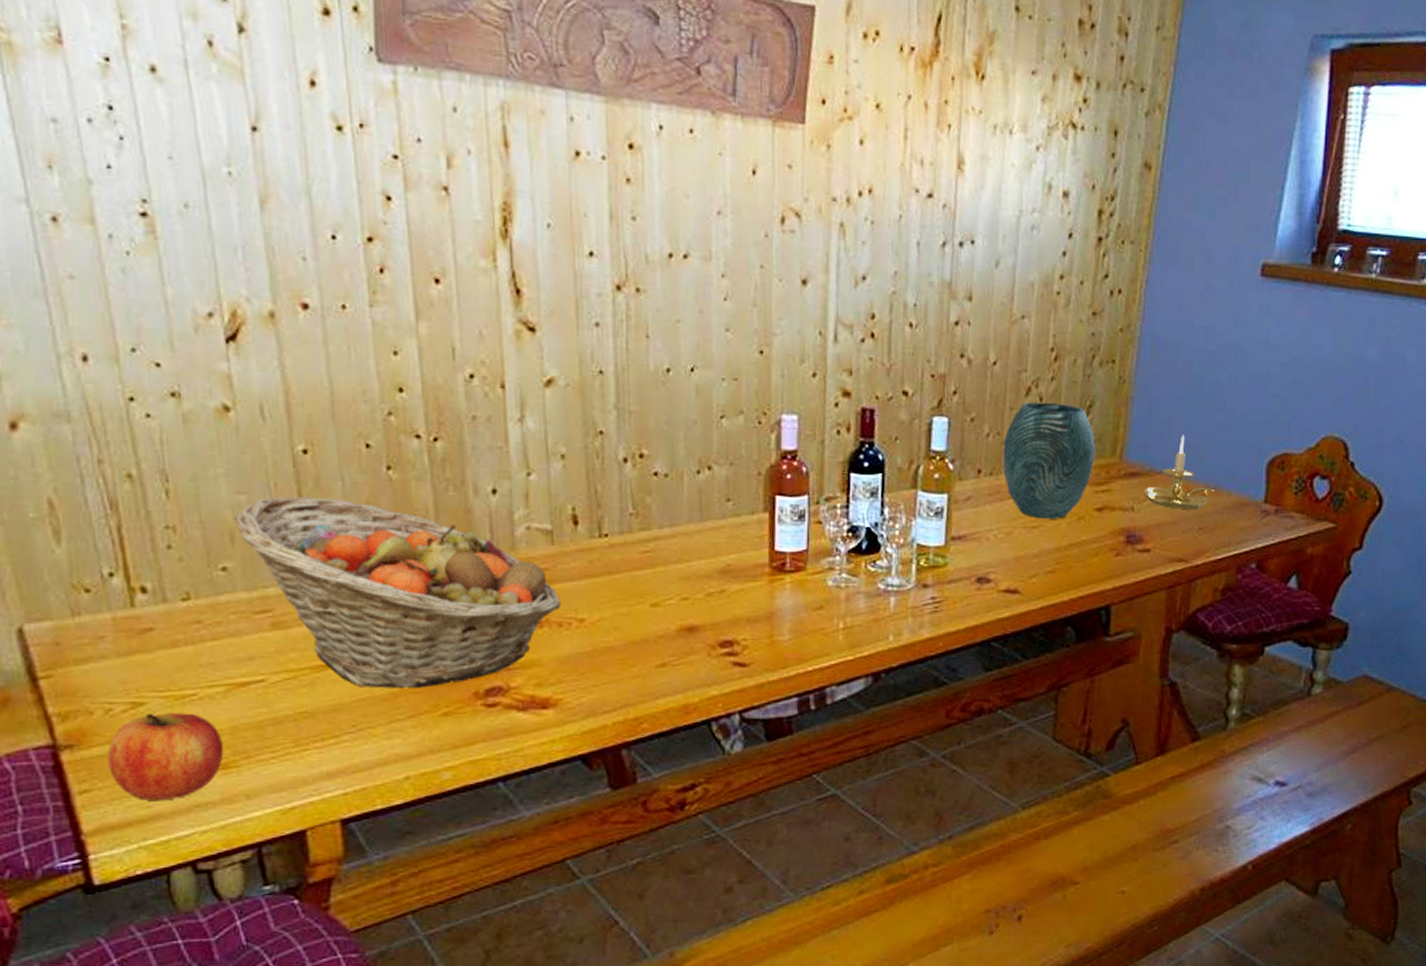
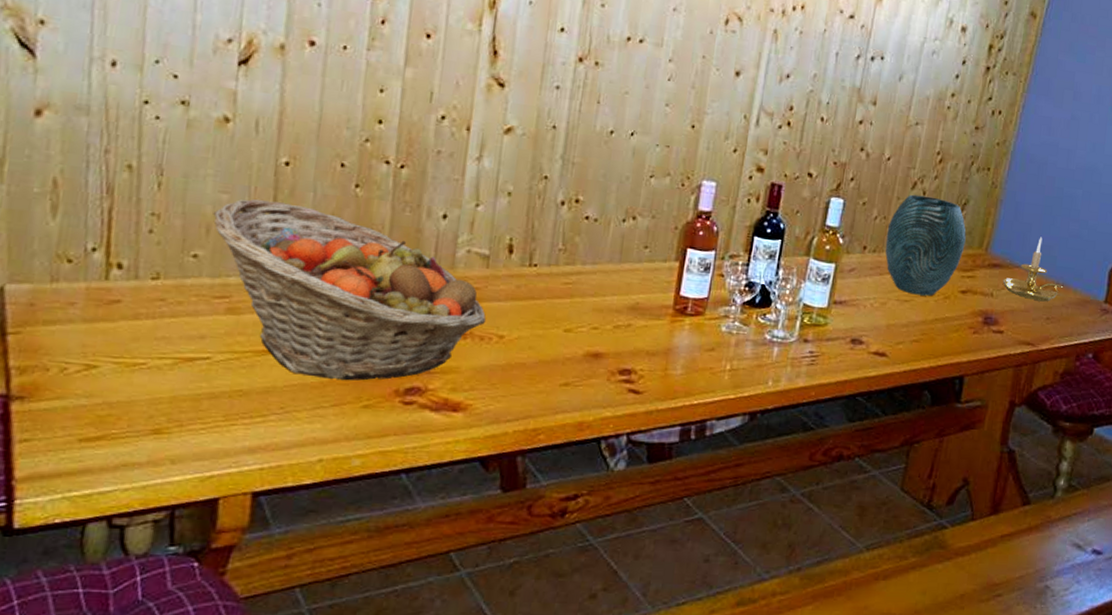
apple: present [107,713,224,800] -> none [52,377,161,457]

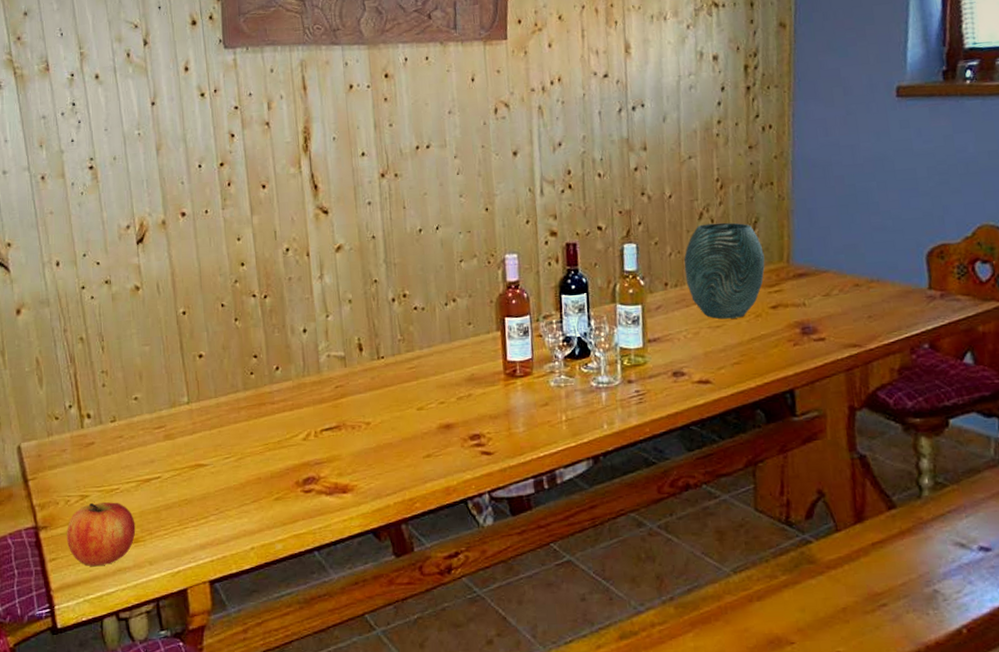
apple: none [52,377,161,457] -> present [67,502,136,566]
fruit basket: present [213,199,486,381] -> none [141,344,353,481]
candle holder: present [1002,237,1064,302] -> none [812,237,879,302]

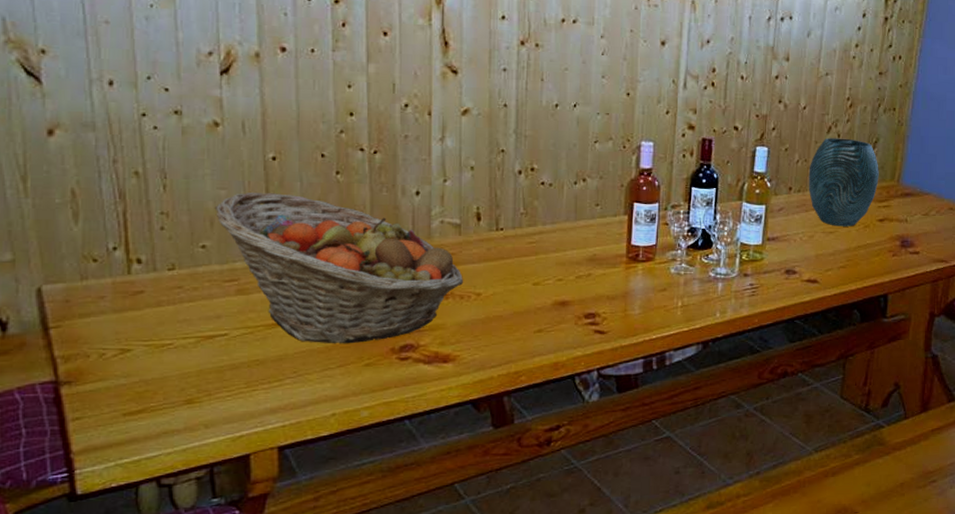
apple: present [67,502,136,566] -> none [98,358,191,427]
fruit basket: none [141,344,353,481] -> present [214,193,463,344]

